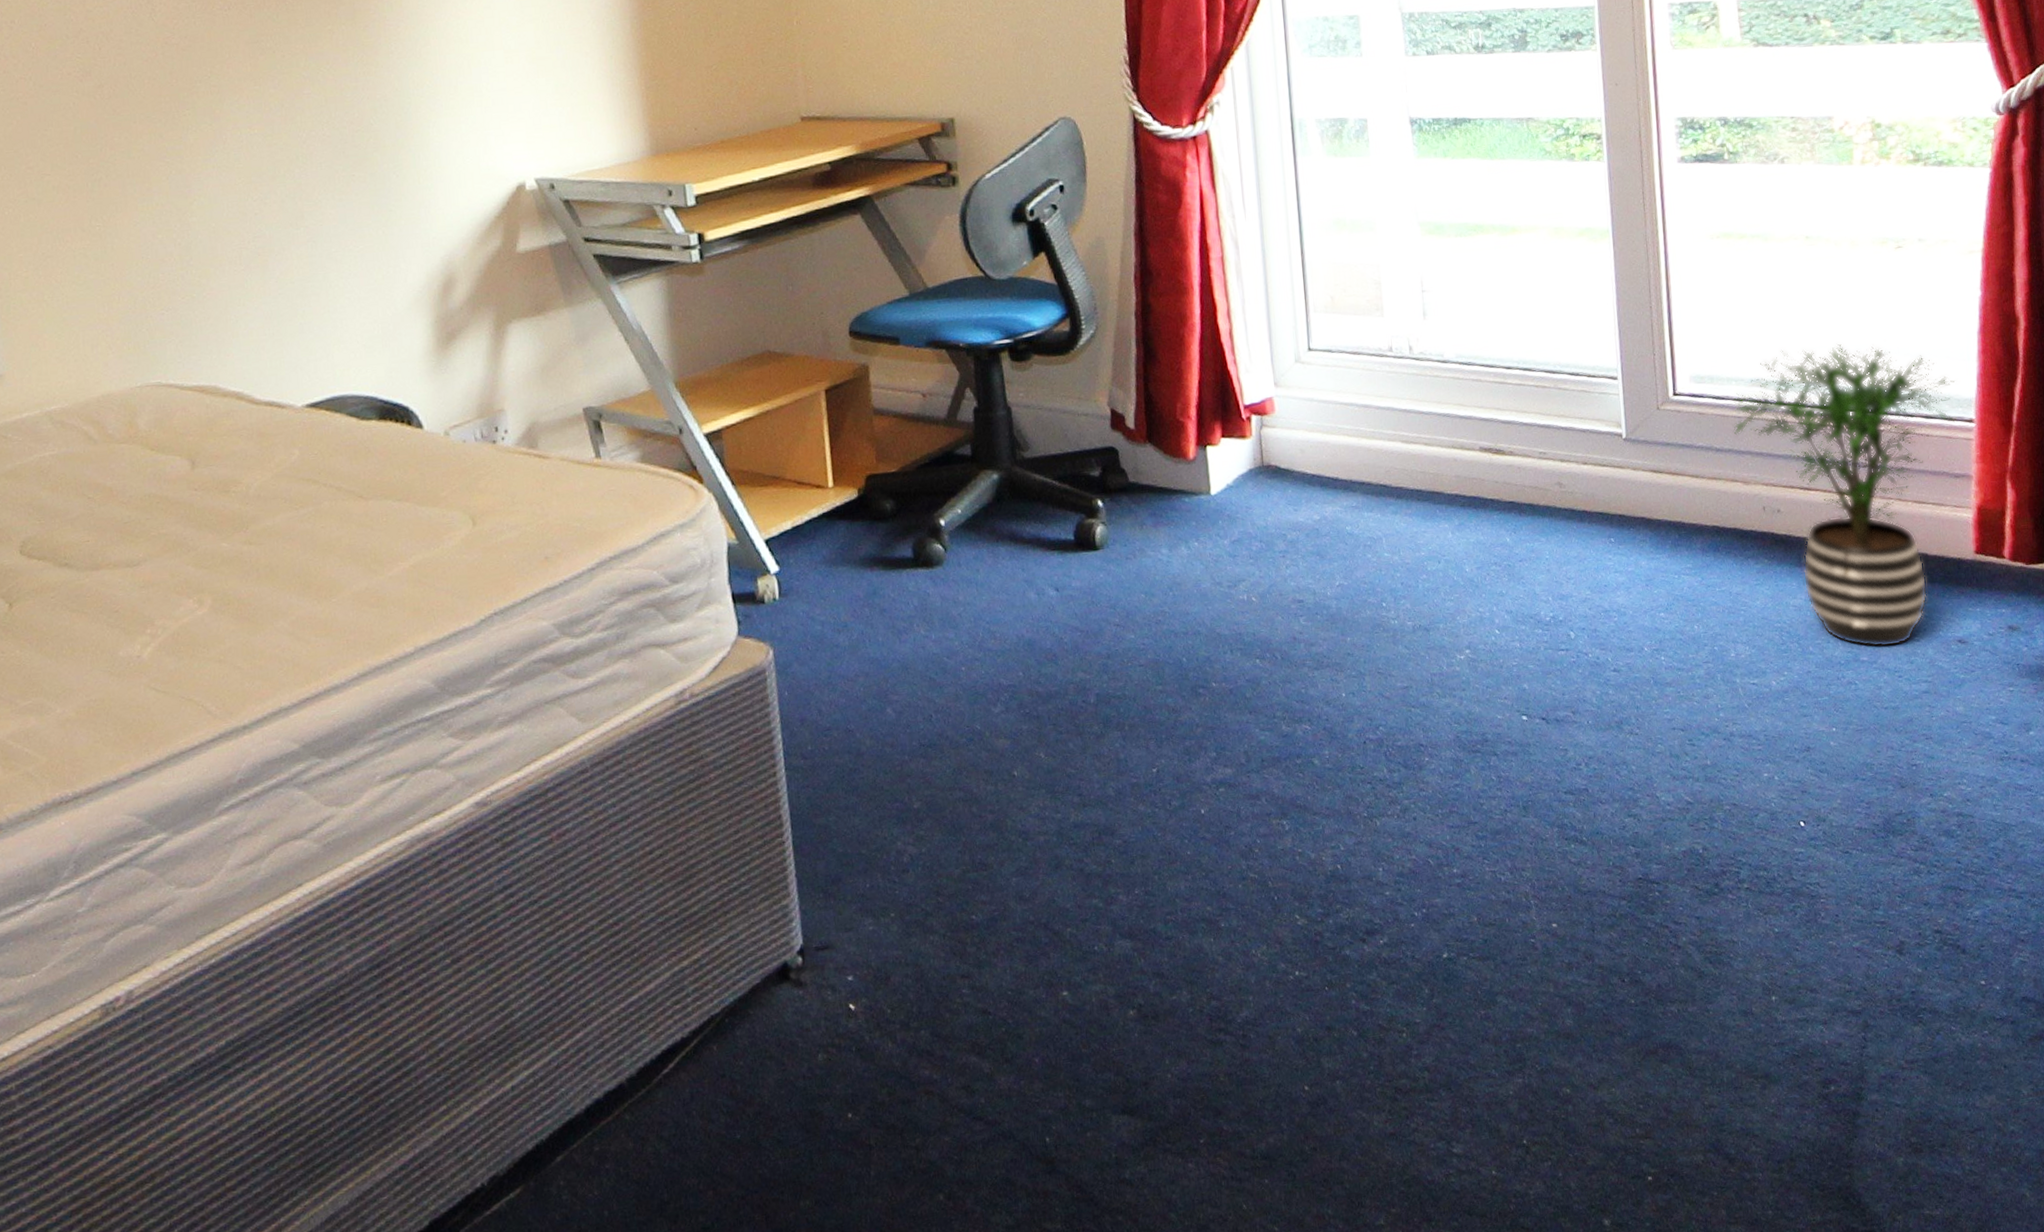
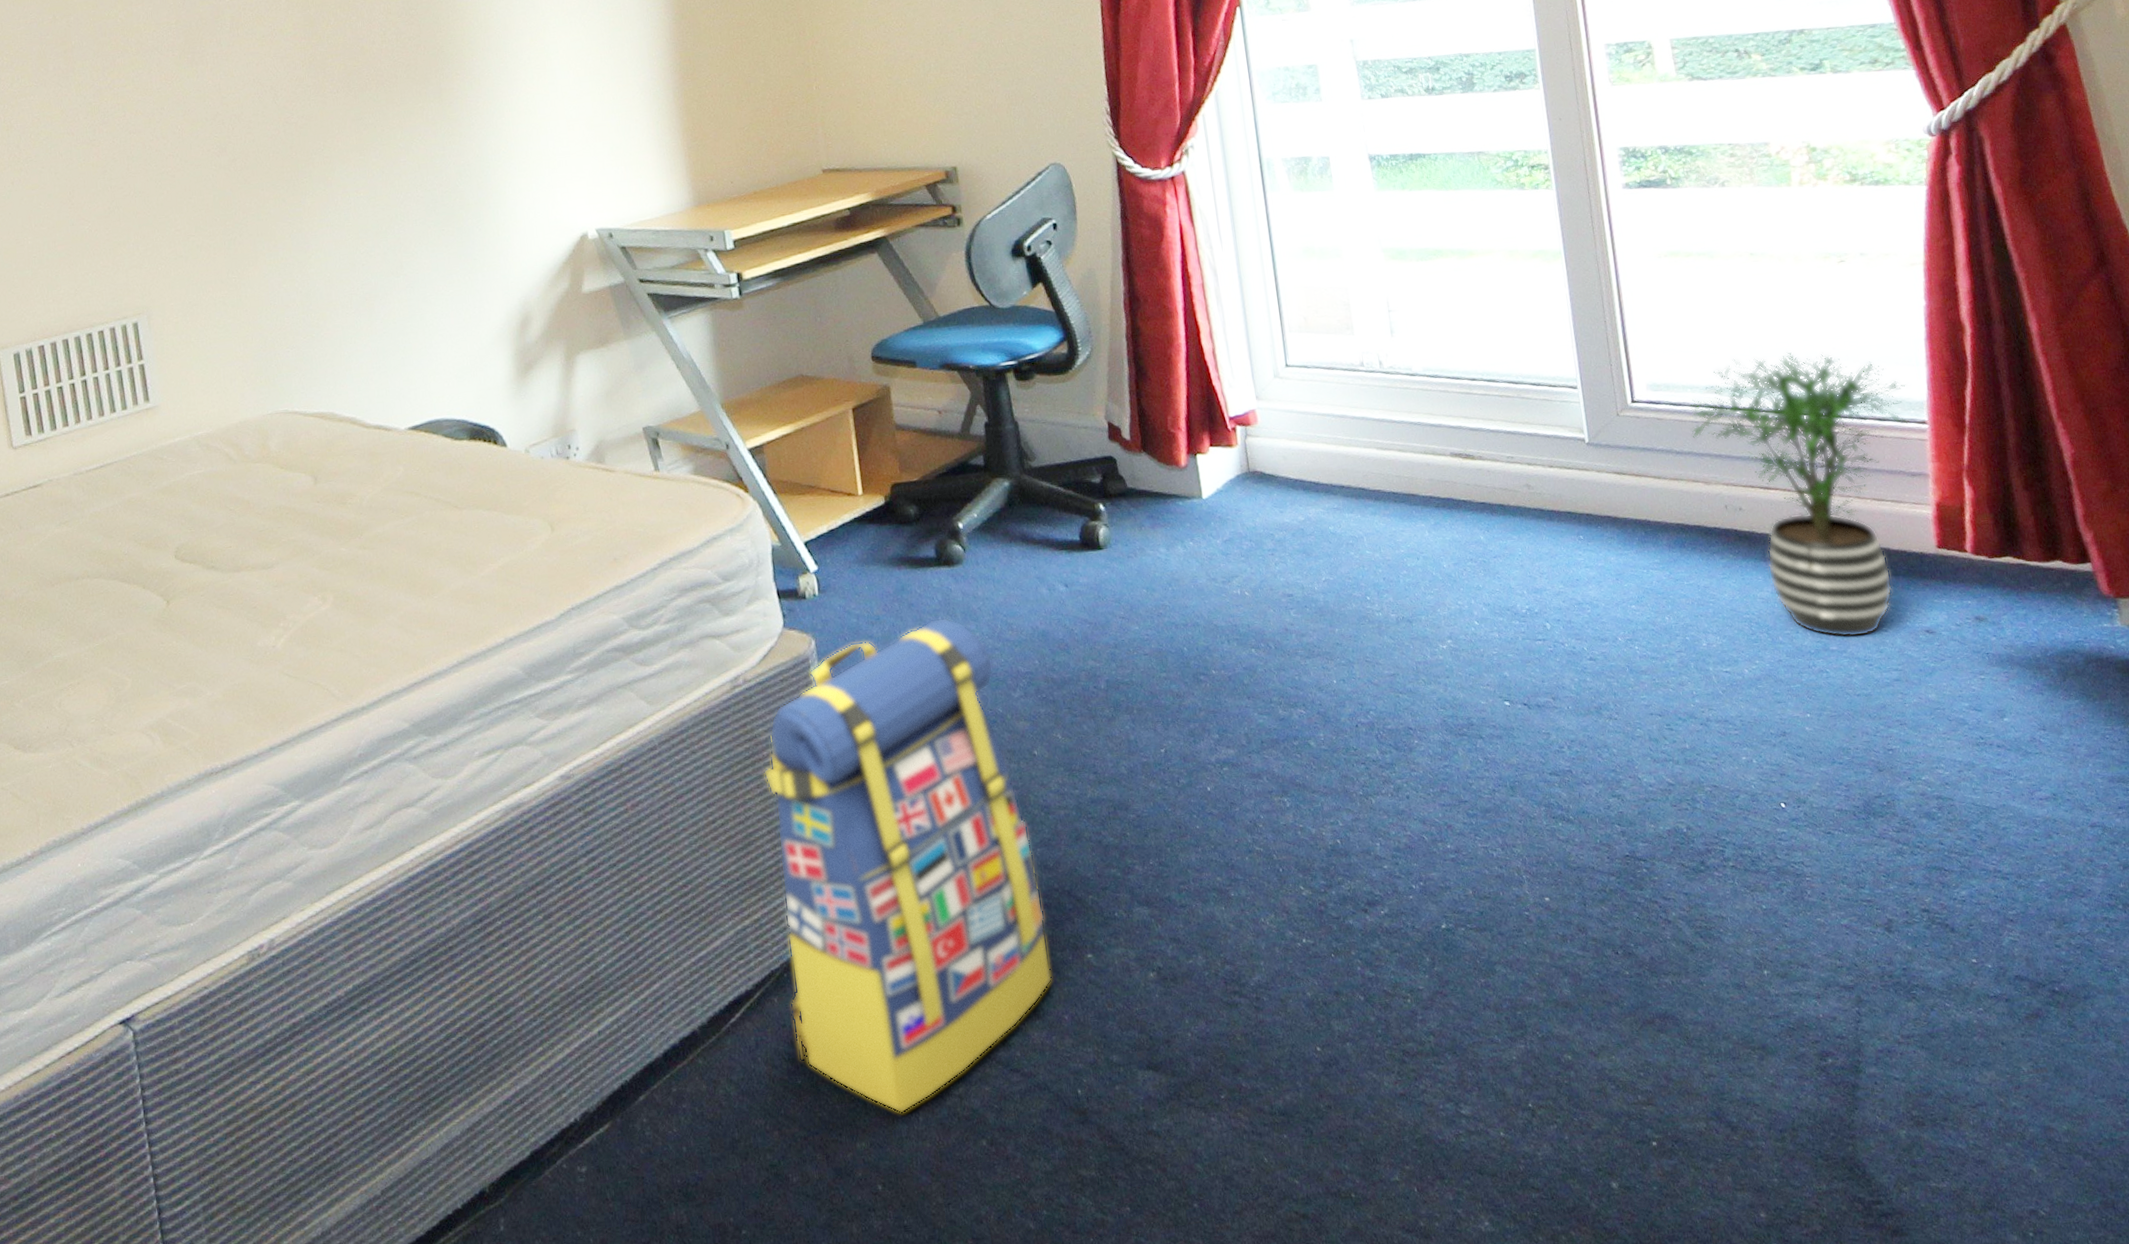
backpack: none [710,624,1023,1168] -> present [764,617,1052,1114]

